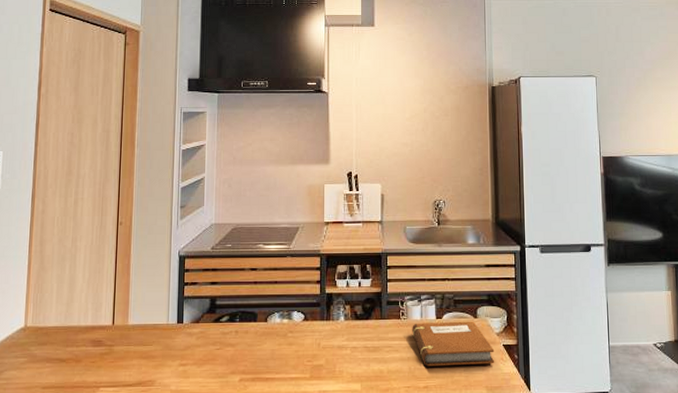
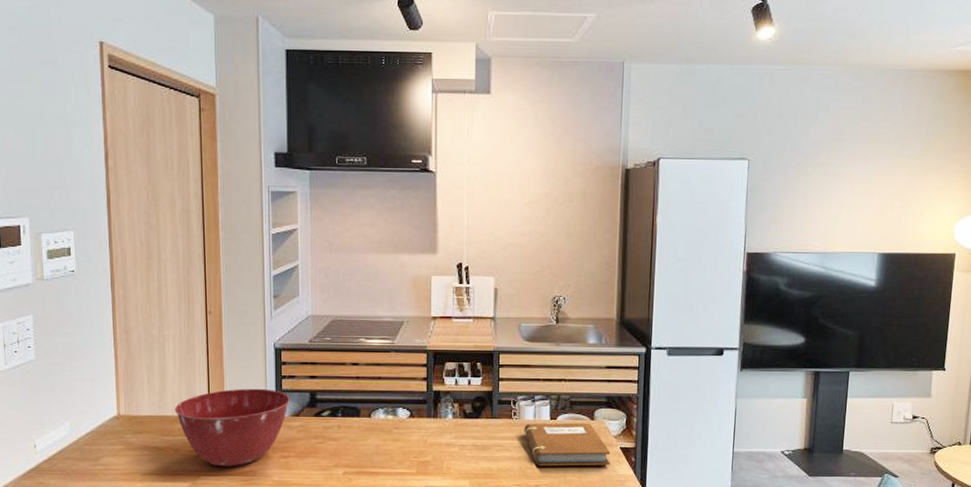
mixing bowl: none [80,296,191,377] -> present [174,388,290,467]

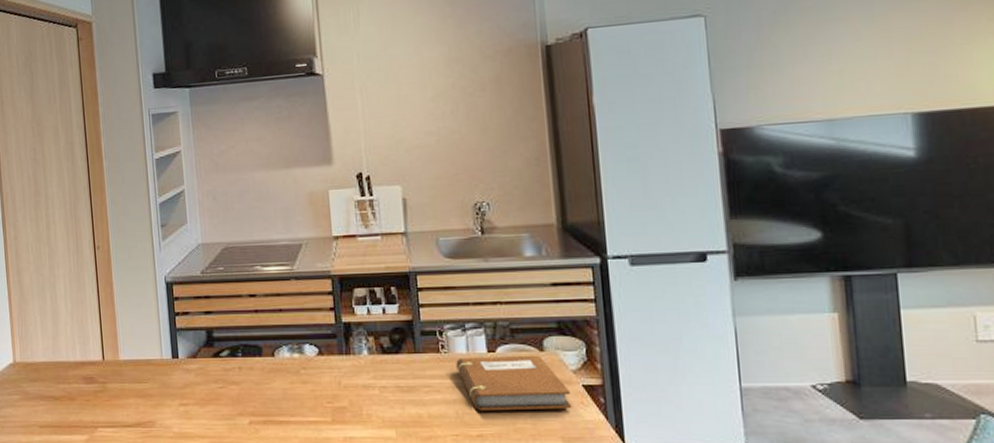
mixing bowl: present [174,388,290,467] -> none [68,328,185,417]

